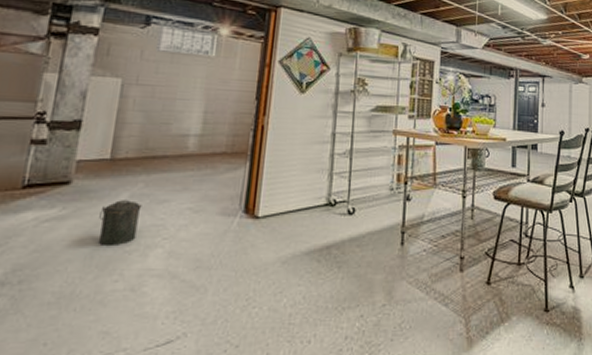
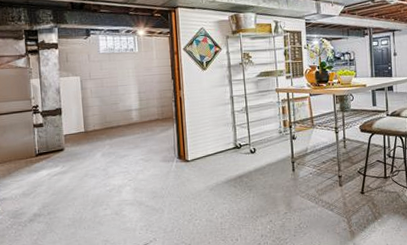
canister: present [99,199,142,245] -> none [86,156,112,188]

